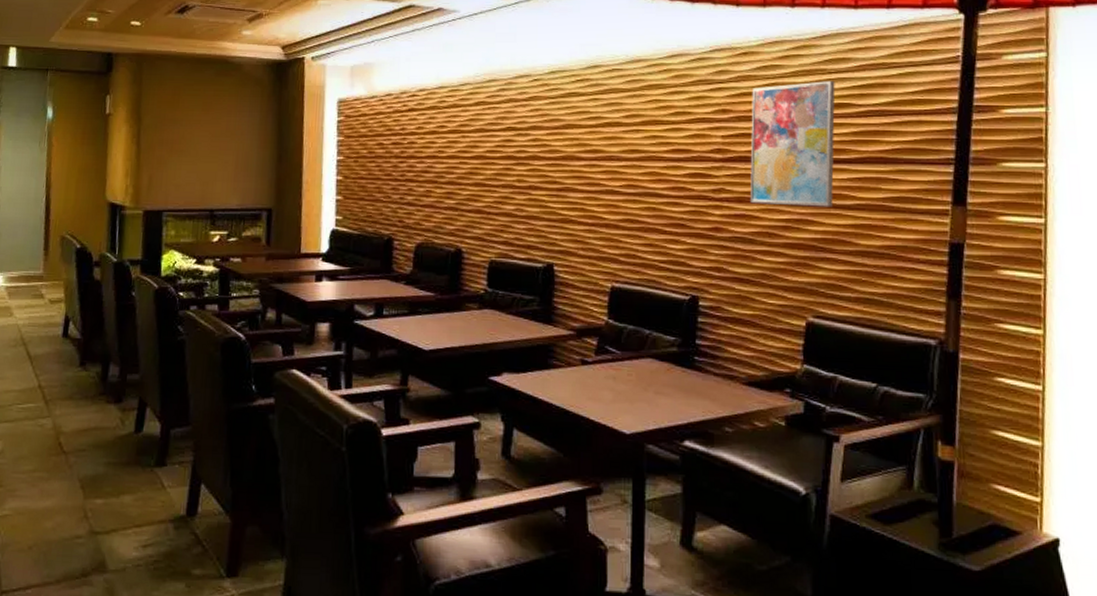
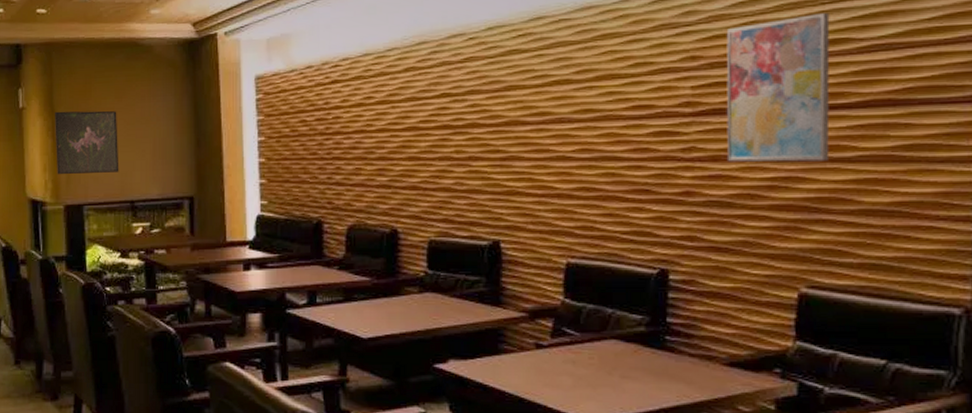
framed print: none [138,119,203,181] -> present [55,110,119,174]

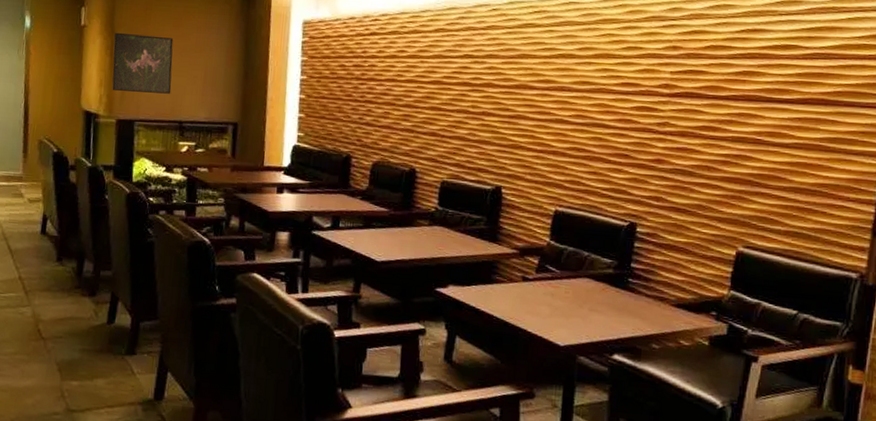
wall art: present [726,13,830,162] -> none [692,22,785,145]

